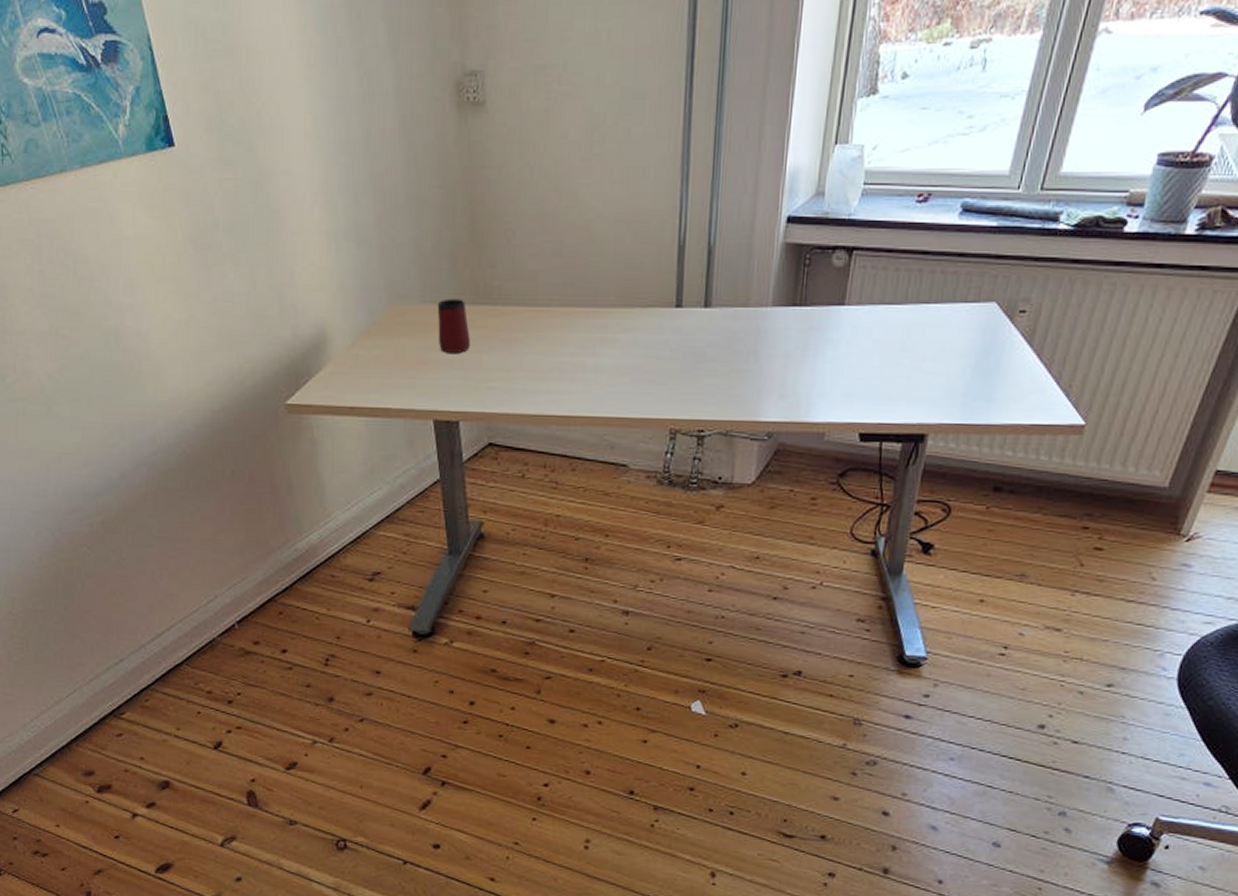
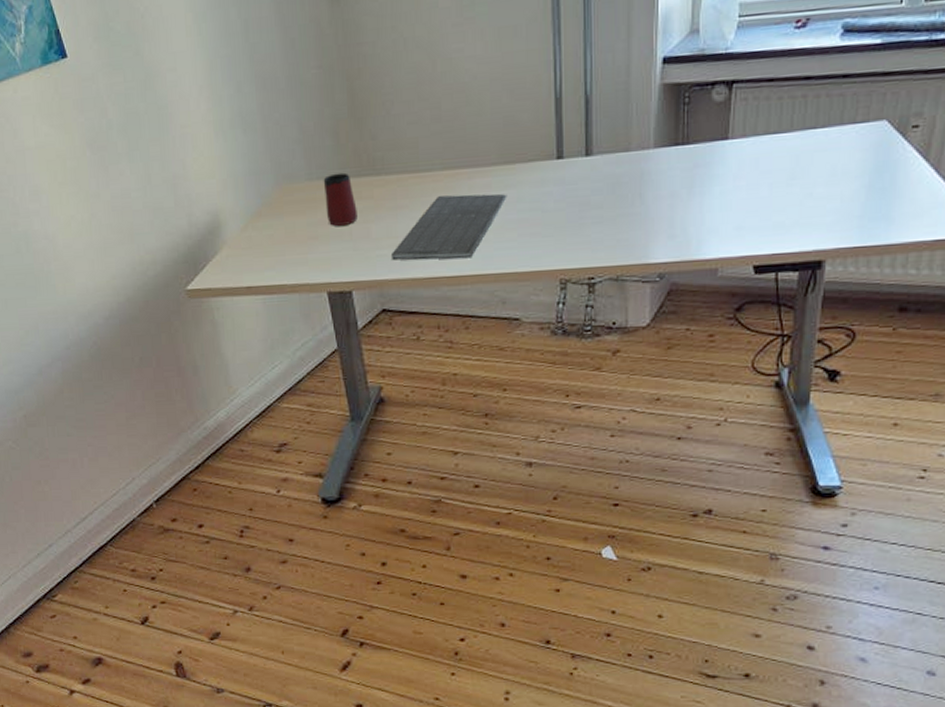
computer keyboard: none [501,333,624,399] -> present [390,194,507,261]

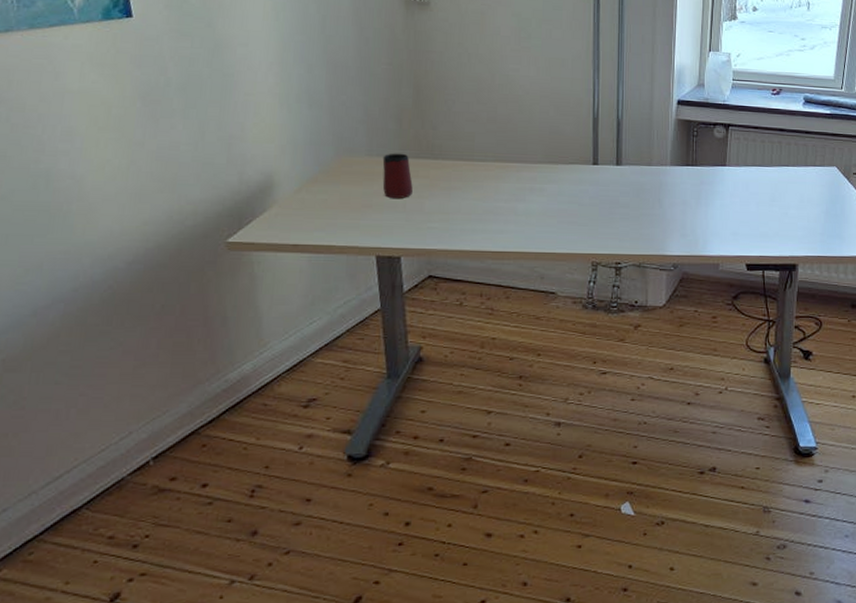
computer keyboard: present [390,194,507,261] -> none [441,183,550,238]

